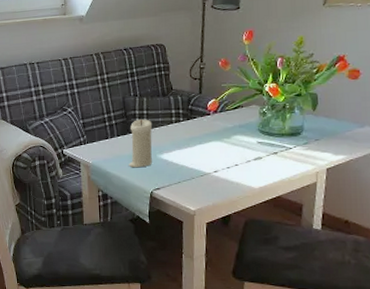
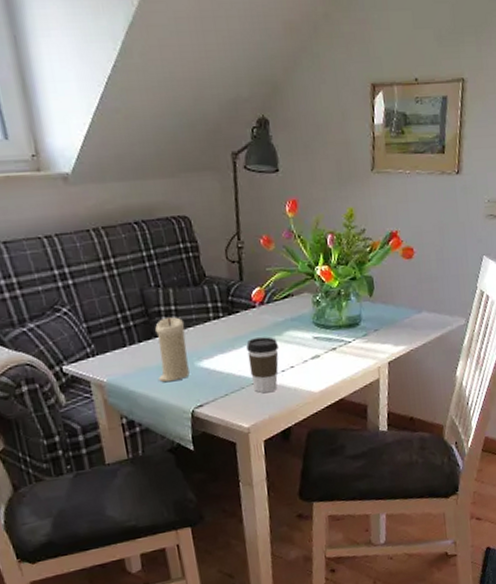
coffee cup: none [199,139,226,184] -> present [246,337,279,394]

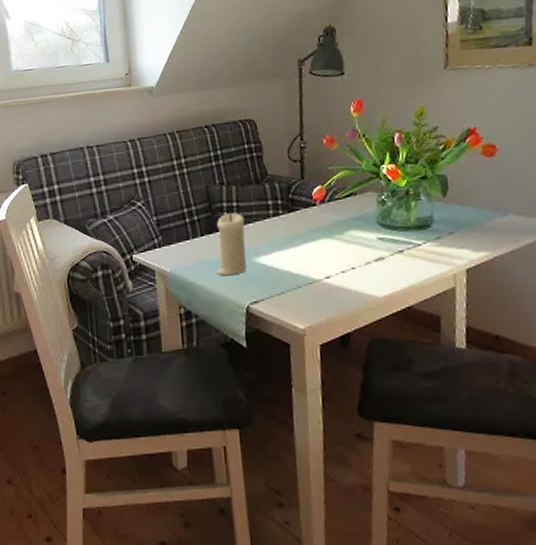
coffee cup: present [246,337,279,394] -> none [305,235,339,294]

